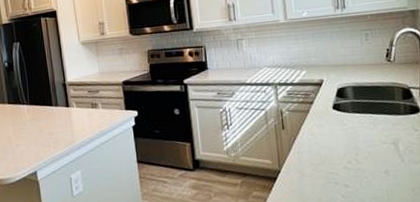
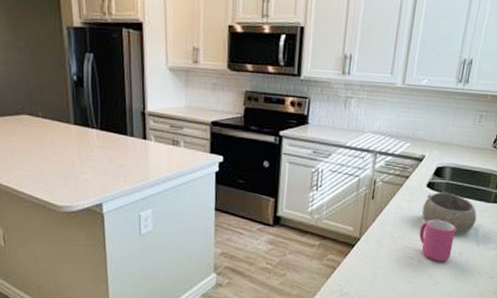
bowl: none [334,111,393,152] -> present [422,192,477,234]
mug: none [337,140,377,183] -> present [419,220,456,262]

